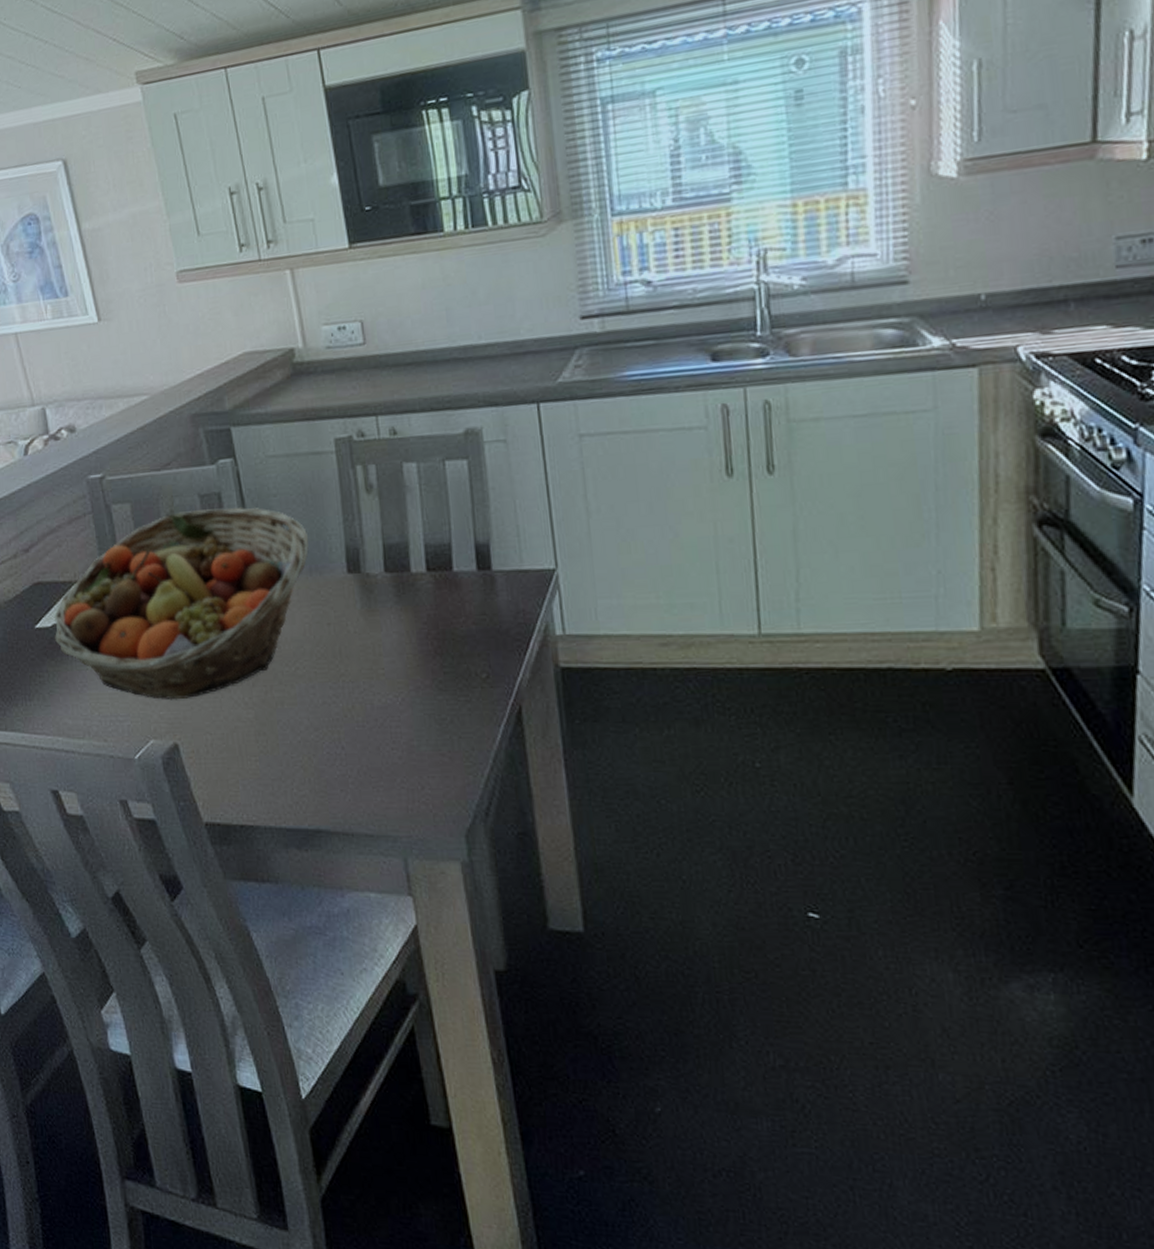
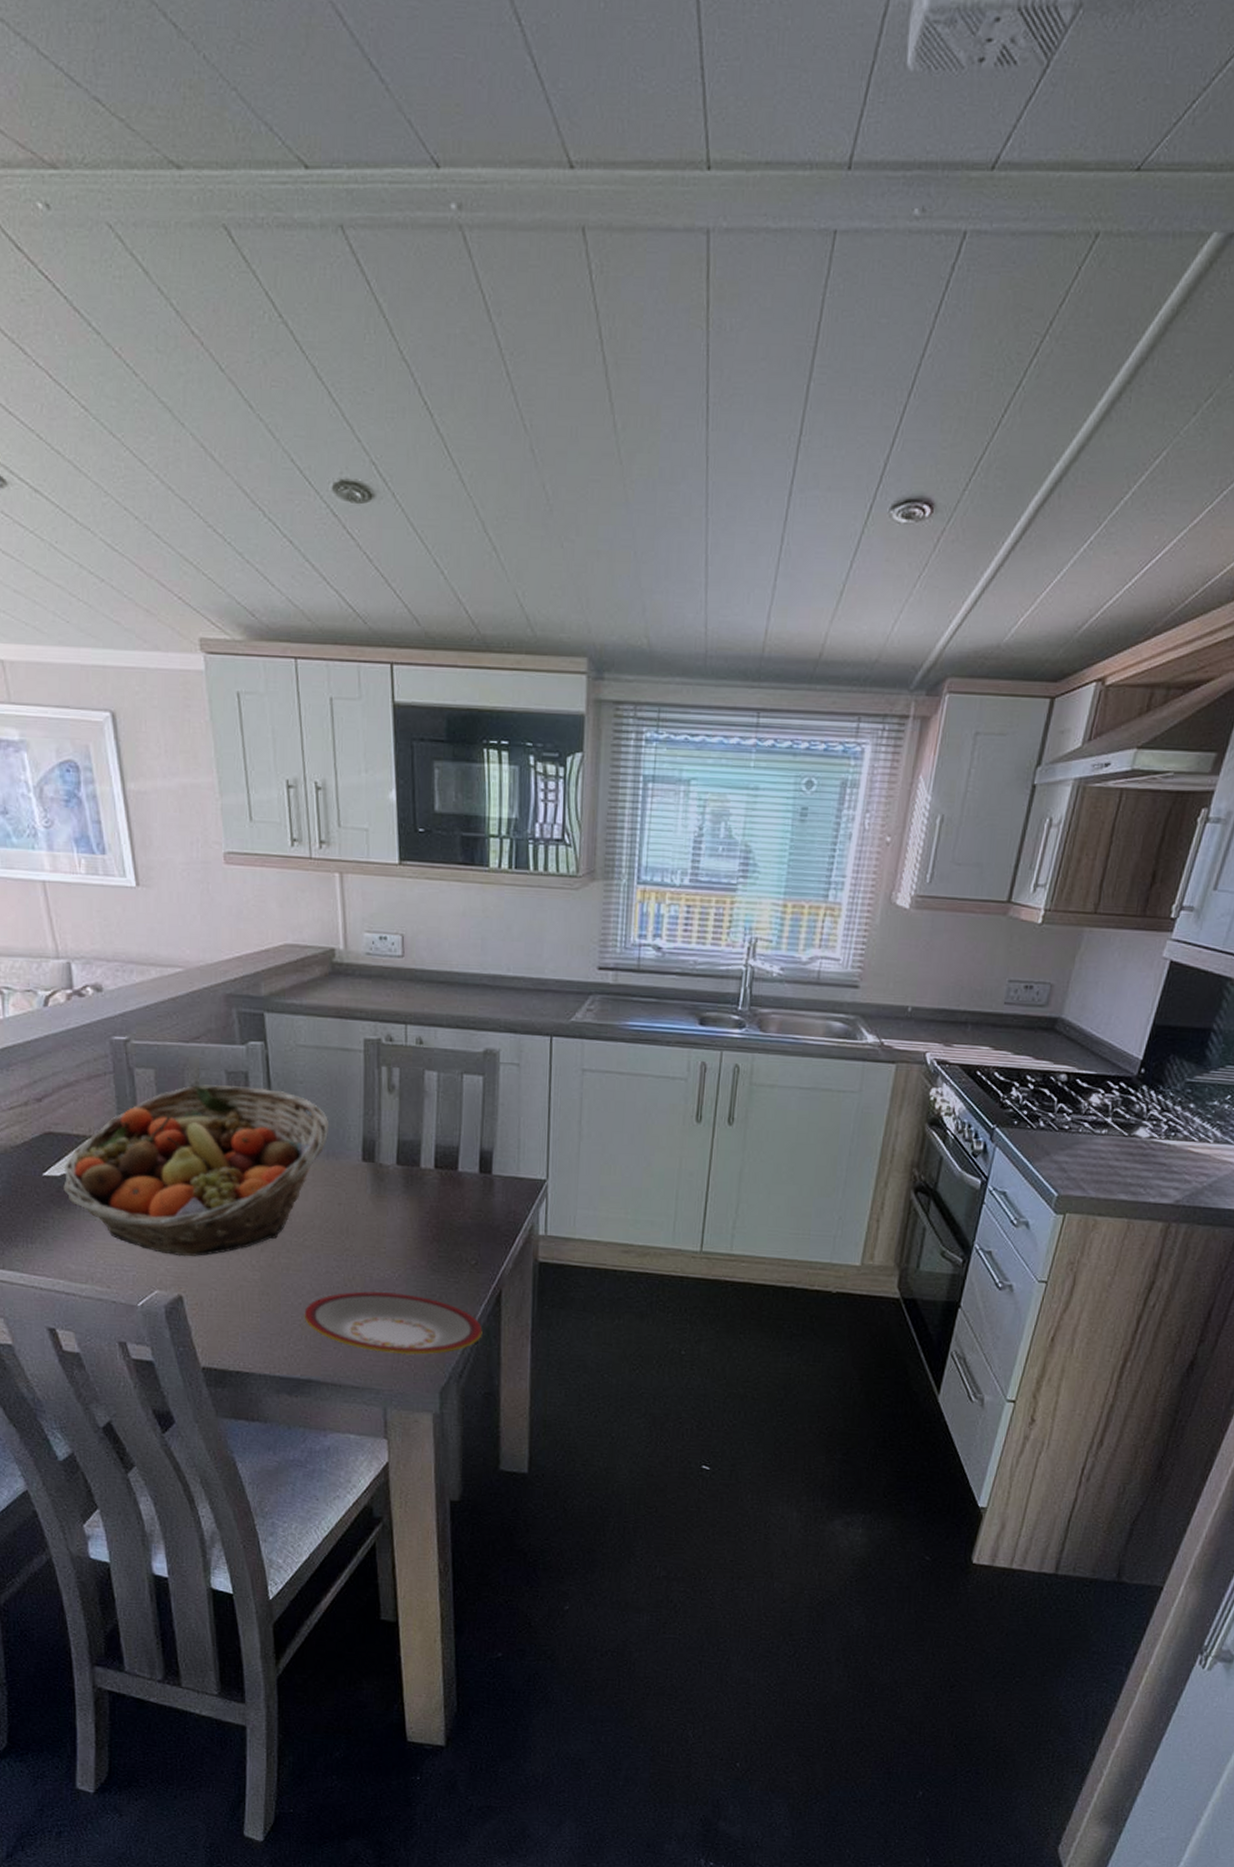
plate: none [304,720,506,793] -> present [304,1291,483,1355]

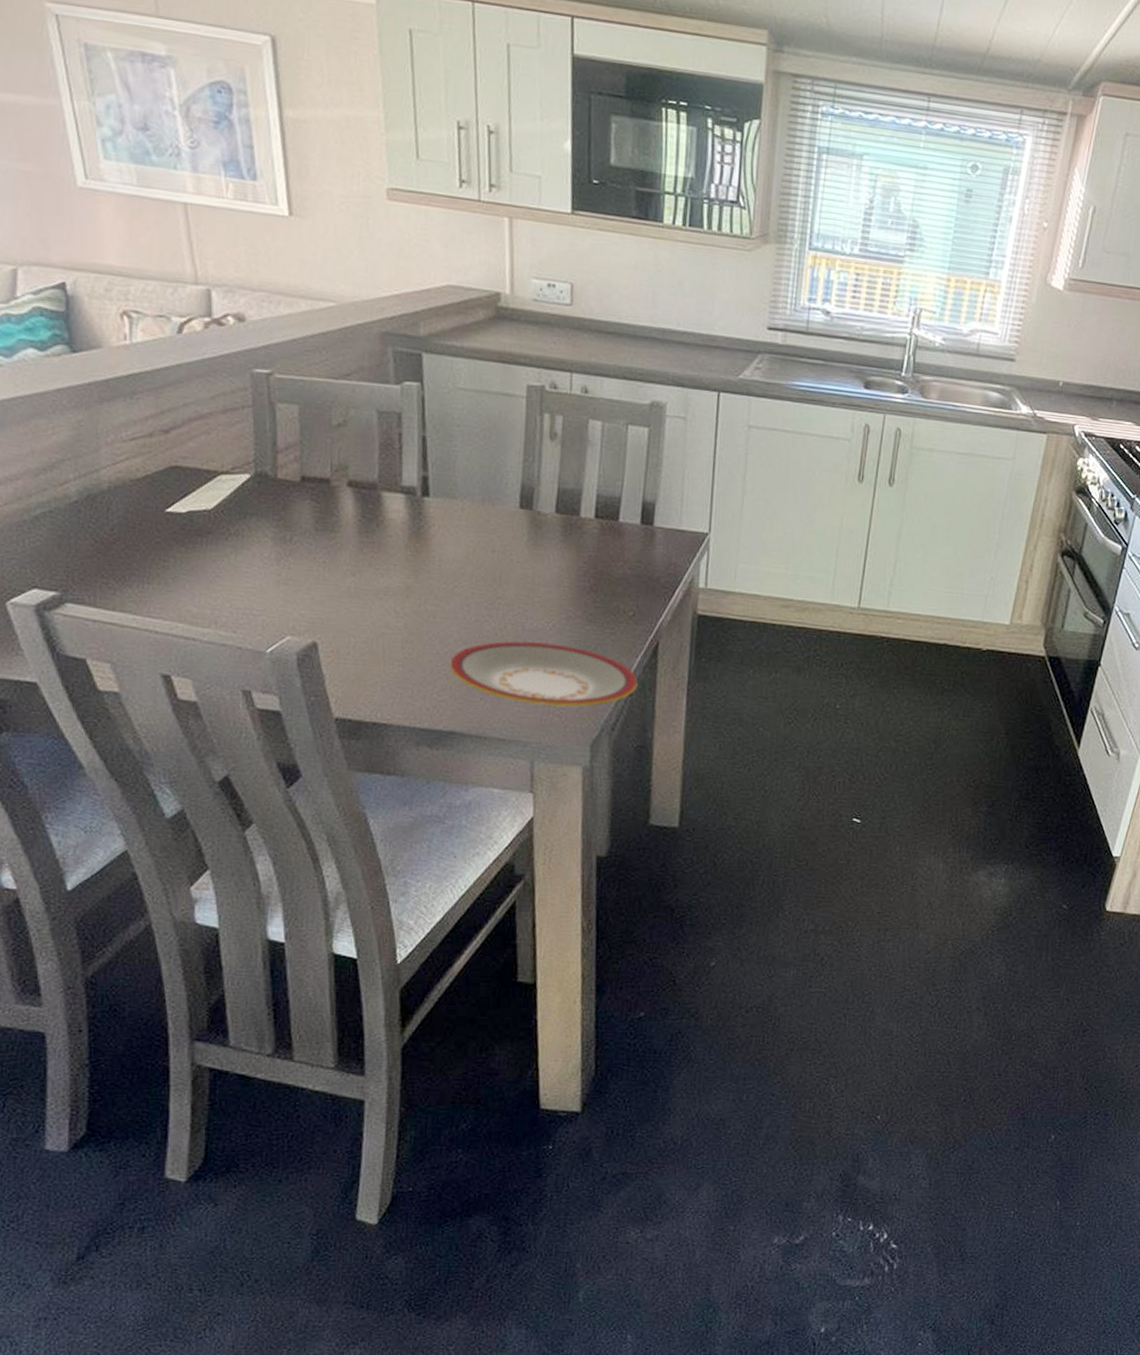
fruit basket: present [63,1084,328,1257] -> none [188,423,486,602]

